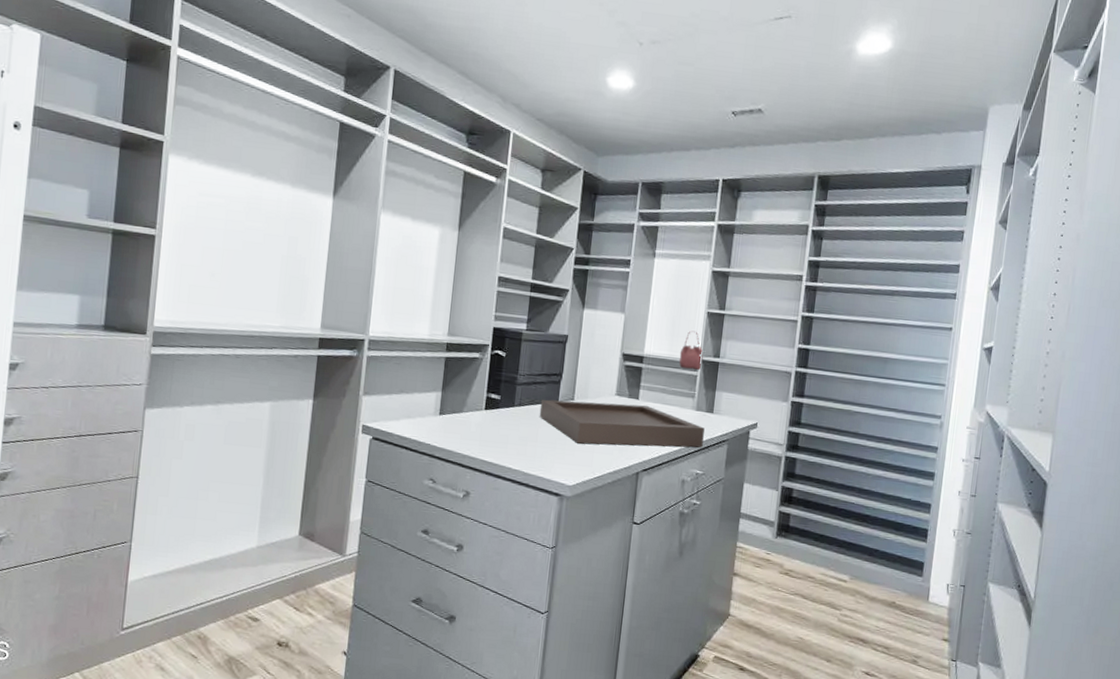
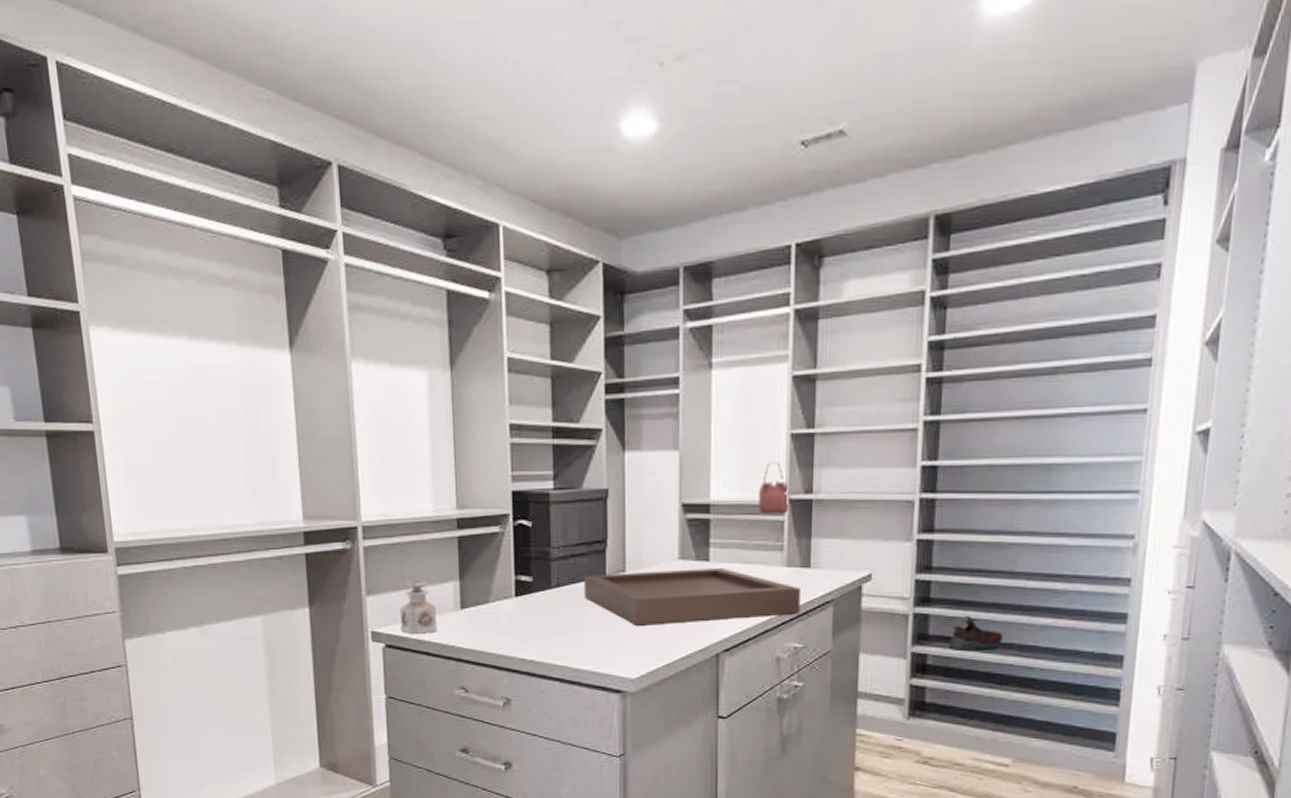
perfume bottle: none [388,386,420,432] -> present [399,579,438,635]
shoe: none [808,463,848,490] -> present [948,616,1003,652]

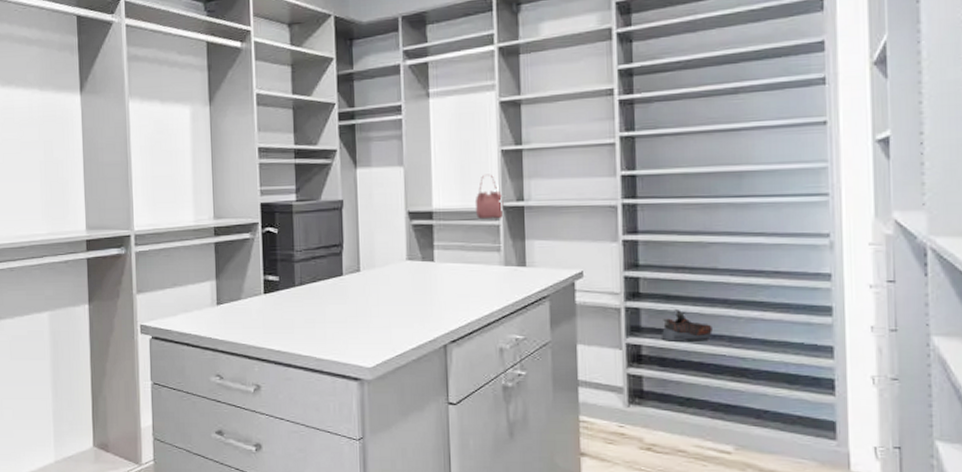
perfume bottle: present [399,579,438,635] -> none [164,279,197,328]
tray: present [583,567,800,626] -> none [323,266,519,319]

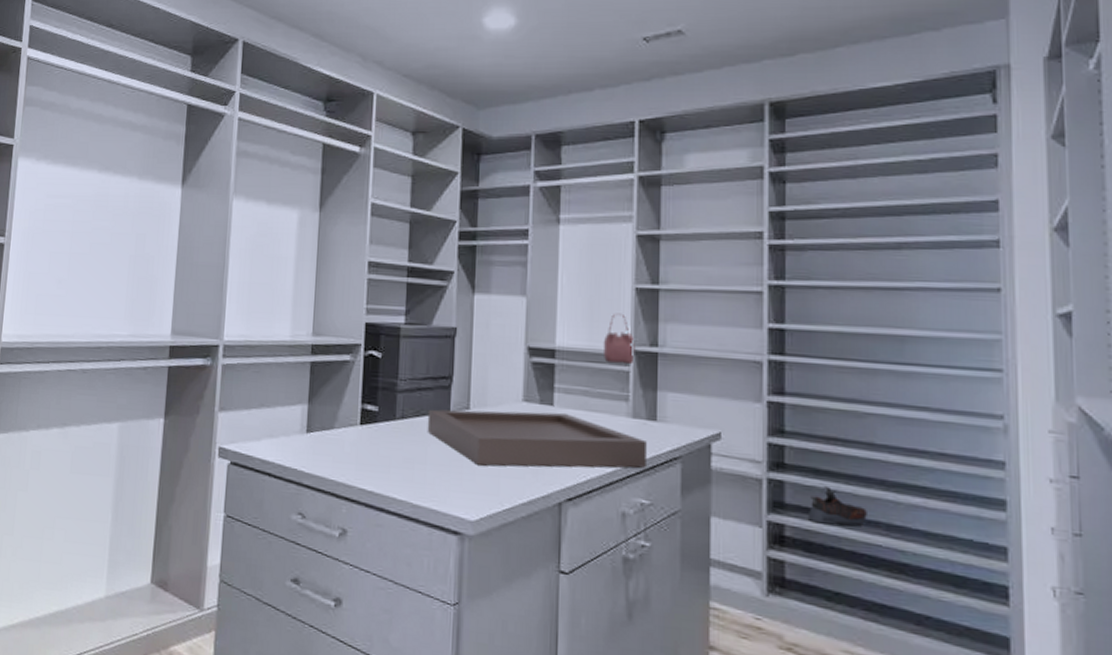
tray: none [323,266,519,319] -> present [427,409,647,468]

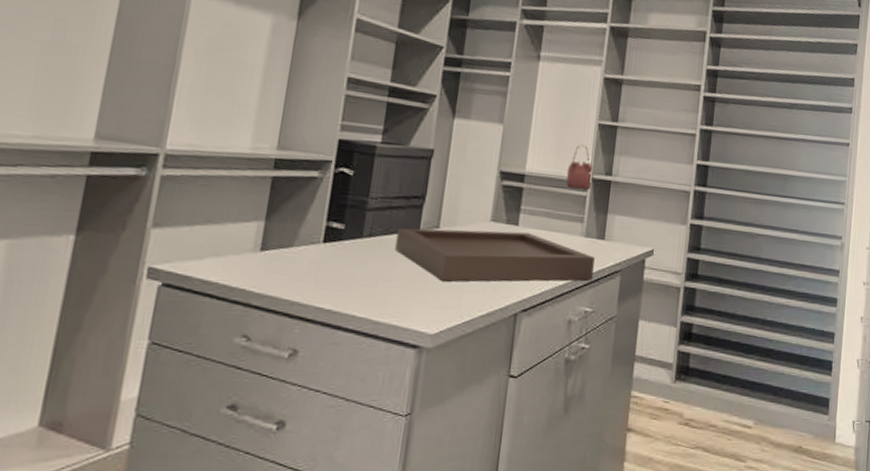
shoe: present [807,487,867,527] -> none [709,292,751,324]

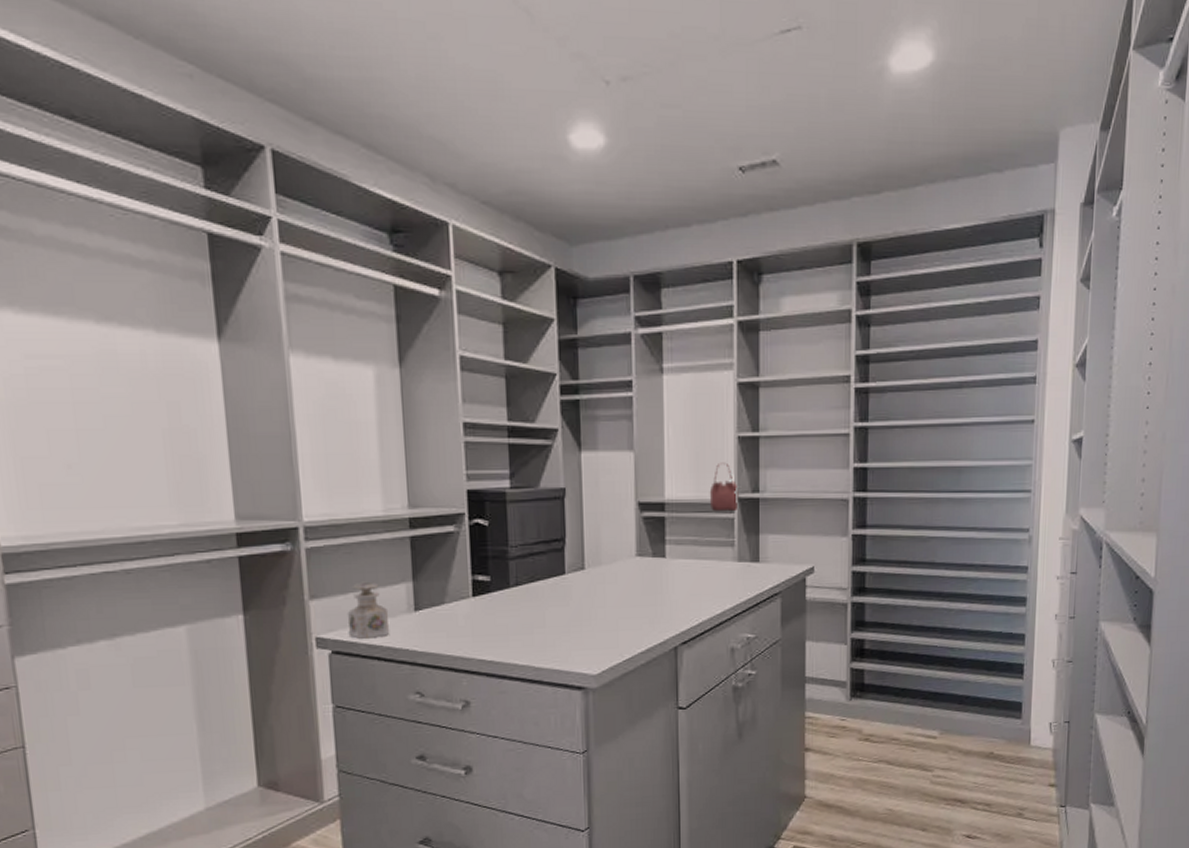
perfume bottle: none [186,215,233,275] -> present [347,581,390,640]
tray: present [394,227,595,282] -> none [542,563,751,622]

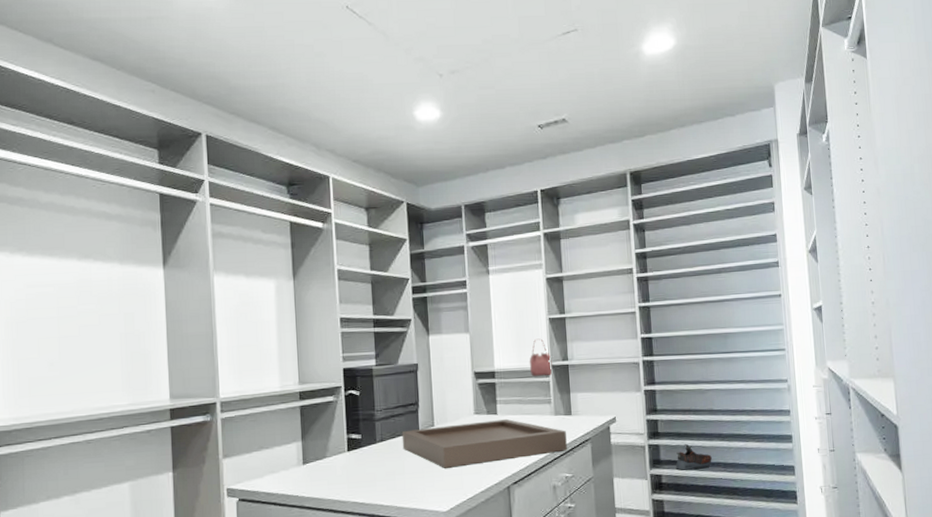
perfume bottle: present [347,581,390,640] -> none [251,442,284,489]
tray: none [542,563,751,622] -> present [401,418,567,468]
shoe: none [882,603,927,636] -> present [675,444,712,471]

